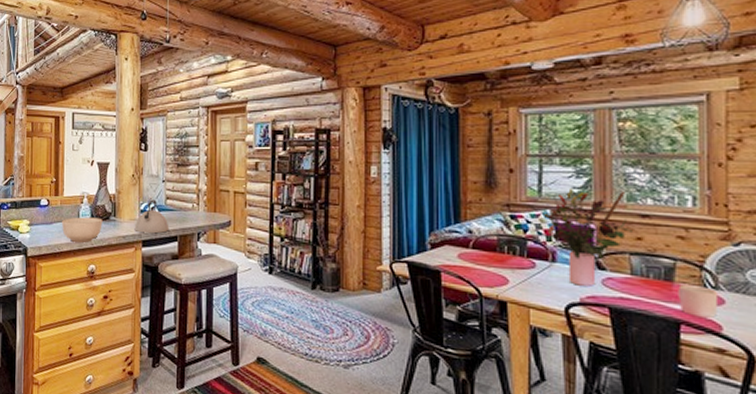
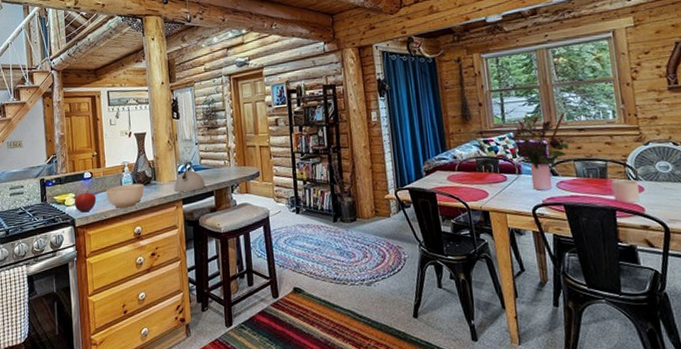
fruit: none [28,219,51,242] -> present [74,191,97,213]

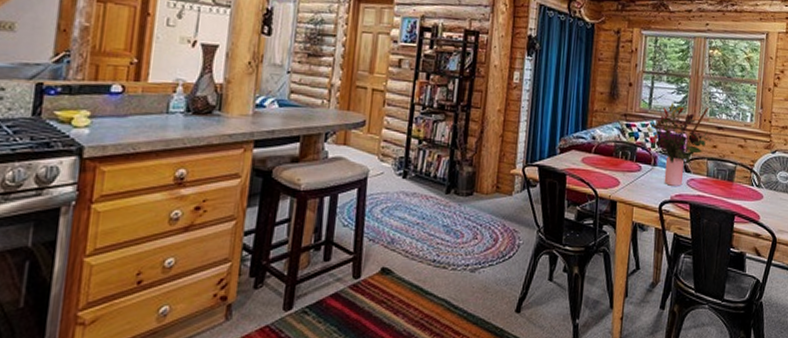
fruit: present [74,191,97,213] -> none [86,110,125,140]
bowl: present [105,183,145,209] -> none [140,109,203,143]
kettle: present [174,161,206,192] -> none [245,92,291,133]
mug: present [610,179,640,204] -> none [735,184,760,211]

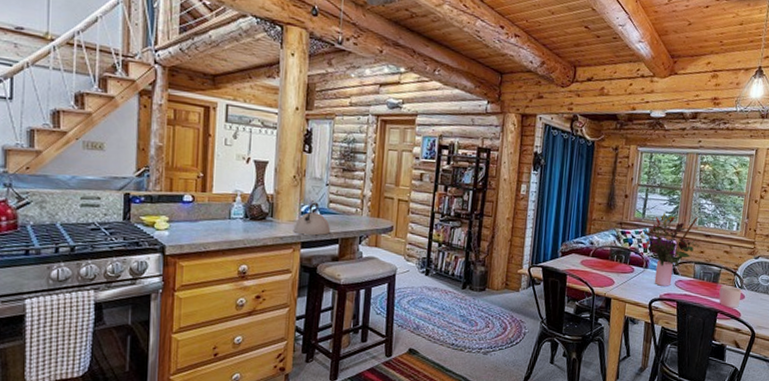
kettle: none [245,92,291,133] -> present [293,202,331,236]
mug: none [735,184,760,211] -> present [719,285,742,309]

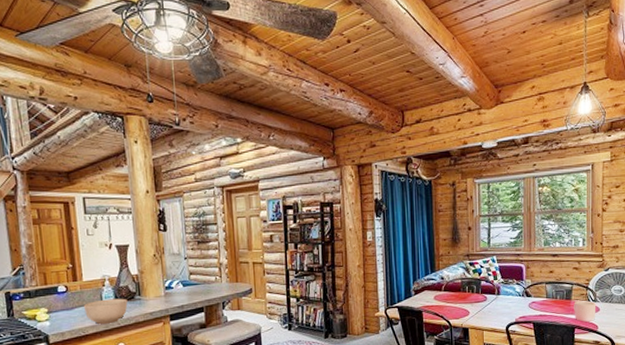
bowl: none [208,215,258,243] -> present [83,298,128,325]
kettle: present [293,202,331,236] -> none [160,276,195,308]
bouquet: present [644,209,699,287] -> none [492,238,547,310]

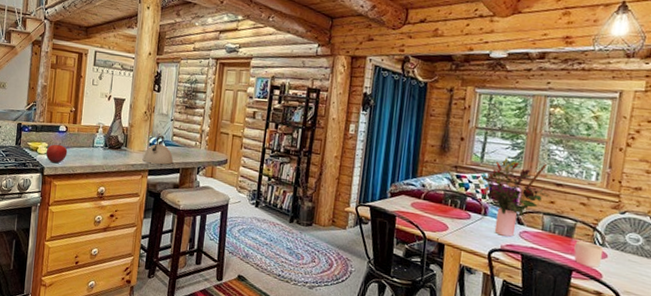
fruit: none [46,305,73,329] -> present [46,143,68,164]
bowl: present [83,298,128,325] -> none [77,144,115,168]
kettle: none [160,276,195,308] -> present [142,135,174,165]
bouquet: none [492,238,547,310] -> present [483,153,548,237]

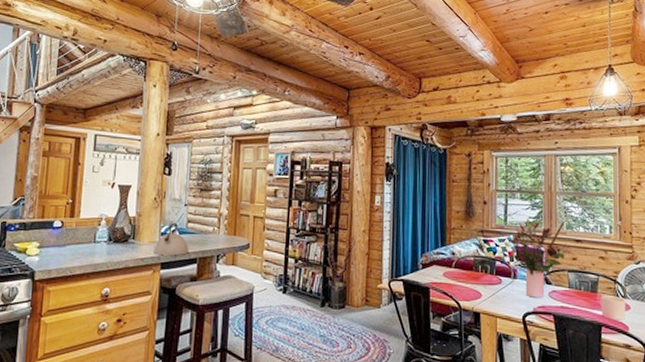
fruit: present [46,143,68,164] -> none [37,241,64,265]

